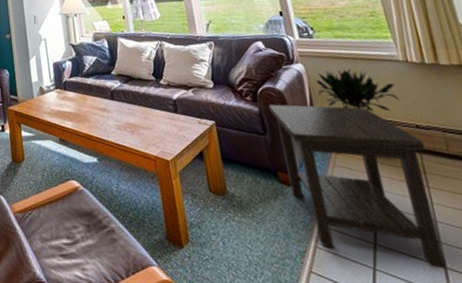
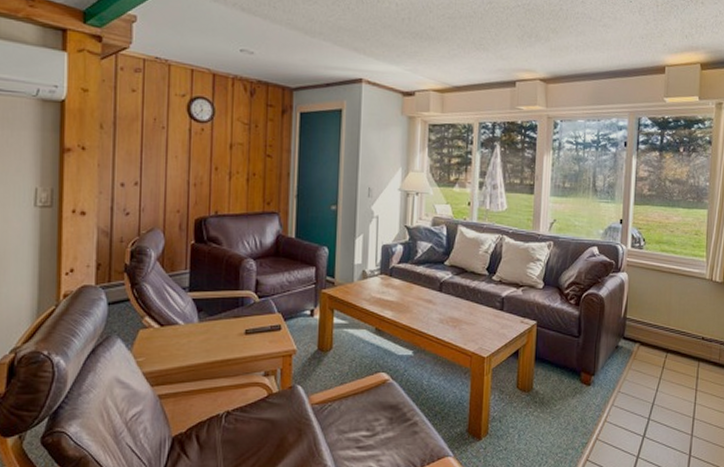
side table: present [268,104,447,269] -> none [588,309,704,456]
potted plant: present [316,68,399,113] -> none [634,281,697,324]

